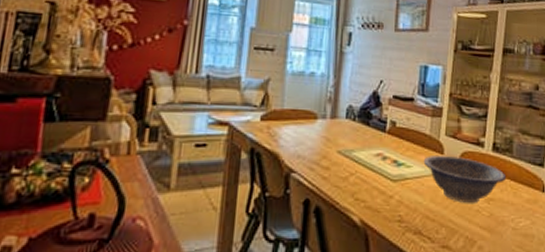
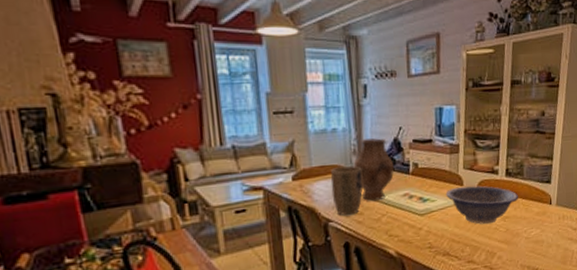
plant pot: none [299,113,335,168] -> present [330,166,363,216]
vase: none [327,87,370,156] -> present [353,138,394,201]

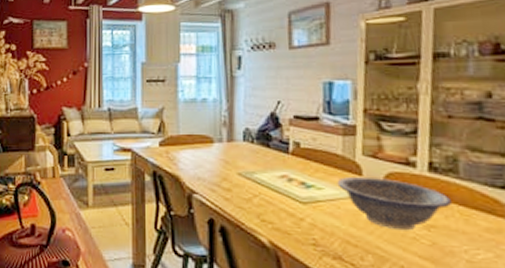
plant pot: present [330,166,363,216] -> none [197,138,233,189]
vase: present [353,138,394,201] -> none [223,111,270,178]

